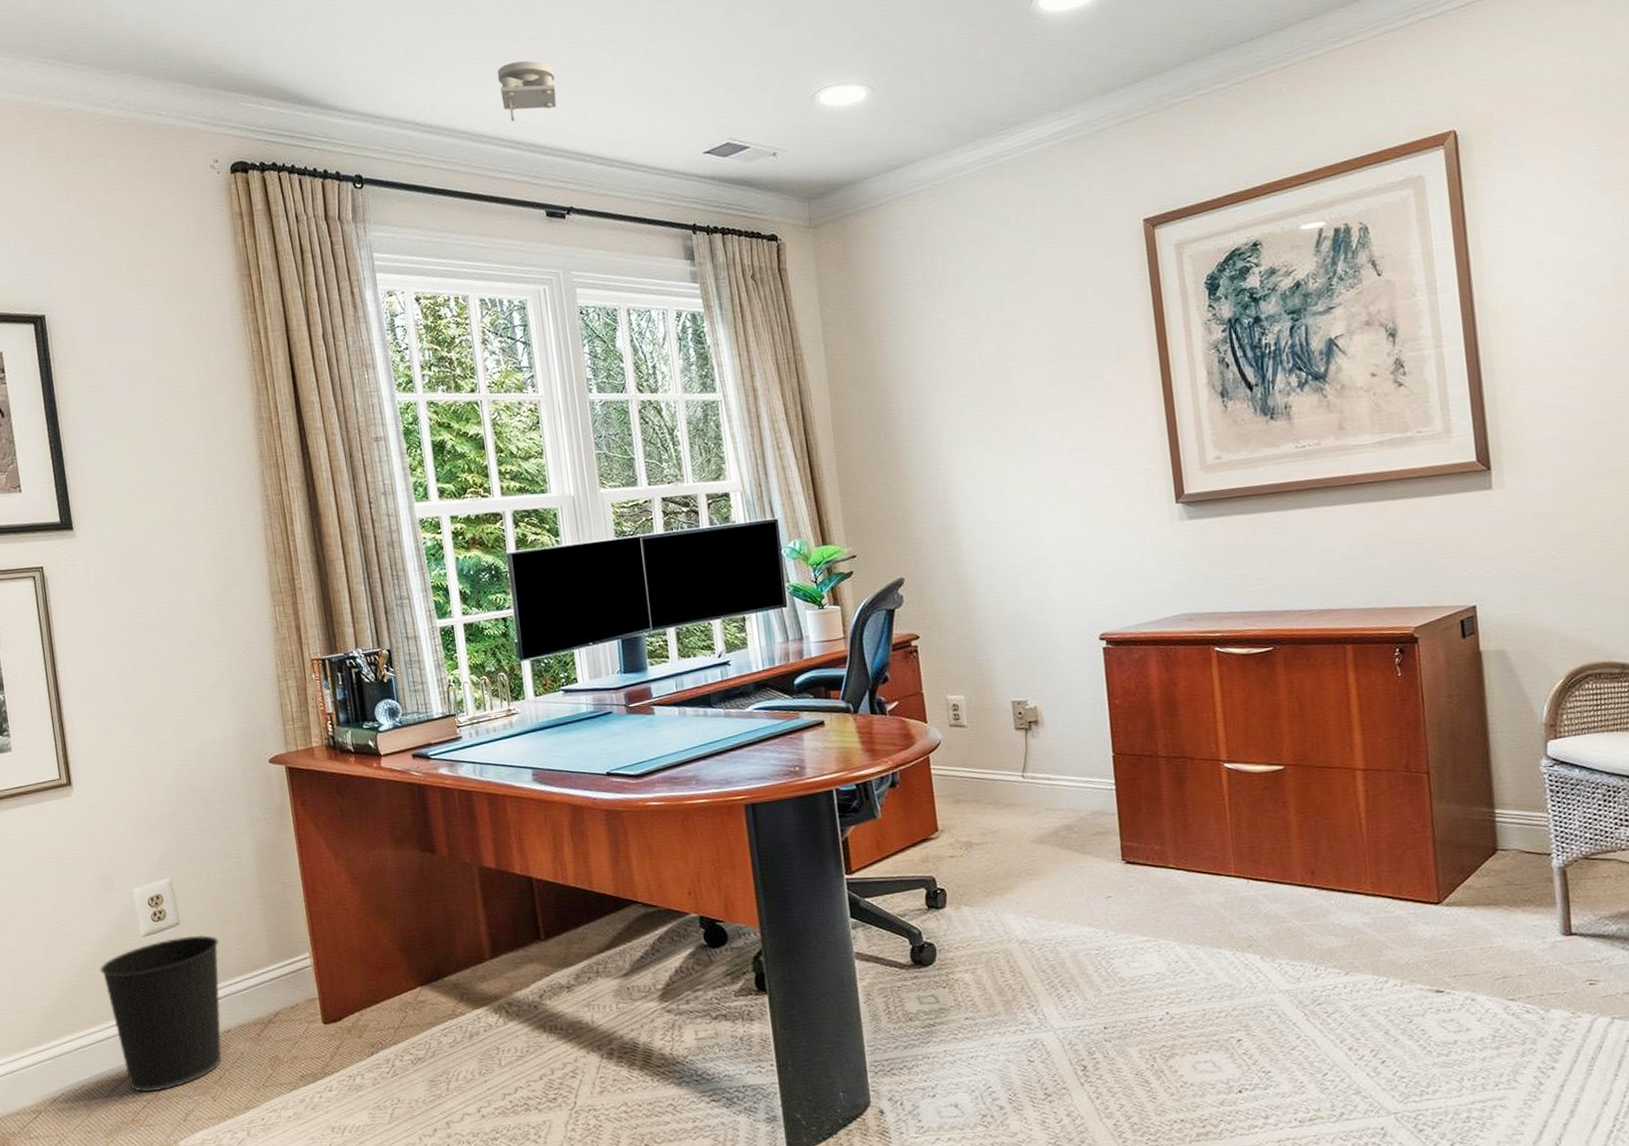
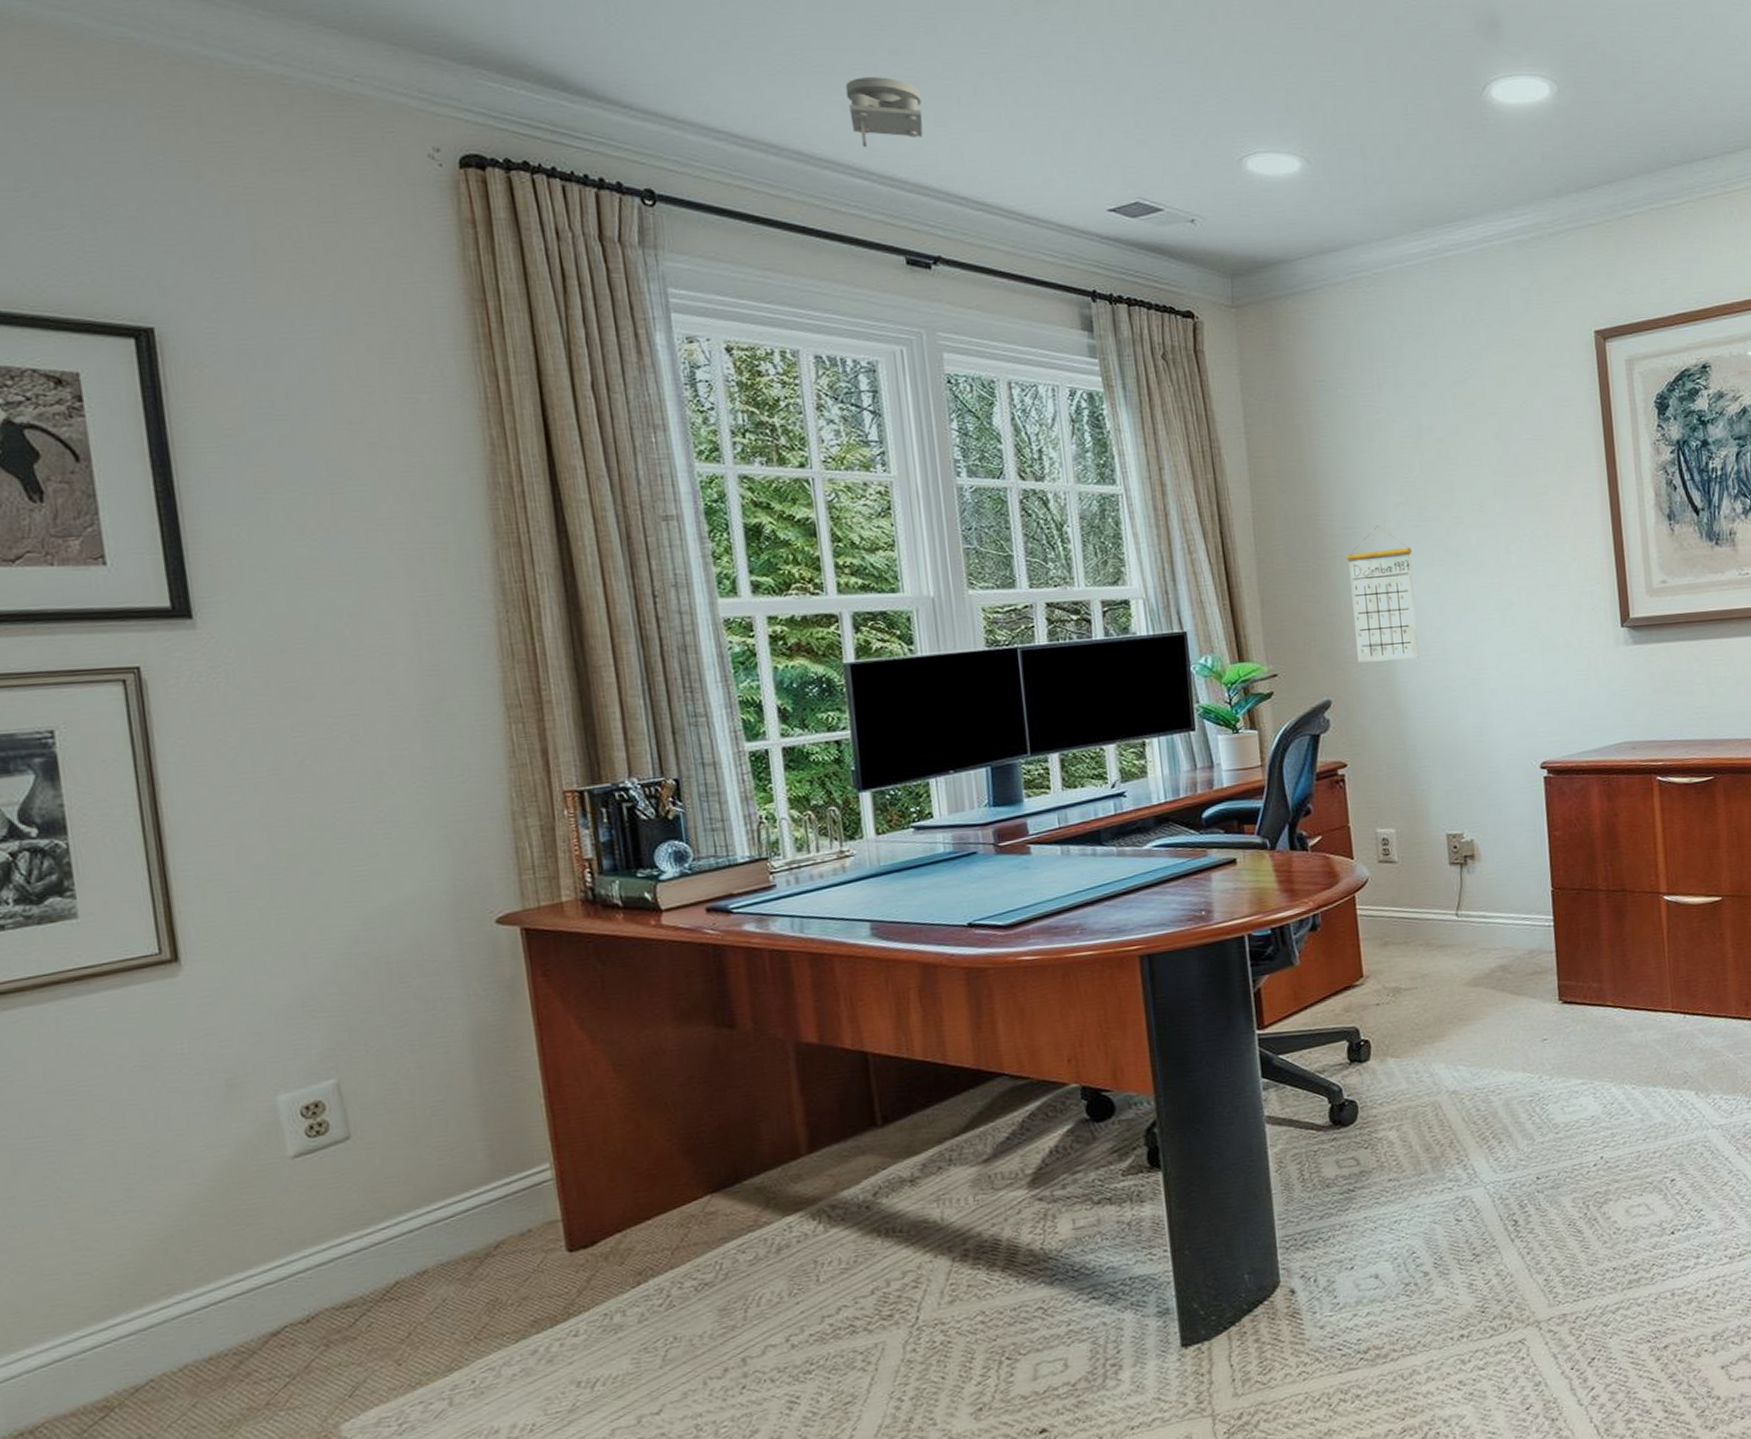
wastebasket: present [99,934,222,1093] -> none [217,1150,413,1366]
calendar: none [915,417,982,543] -> present [1347,526,1419,663]

